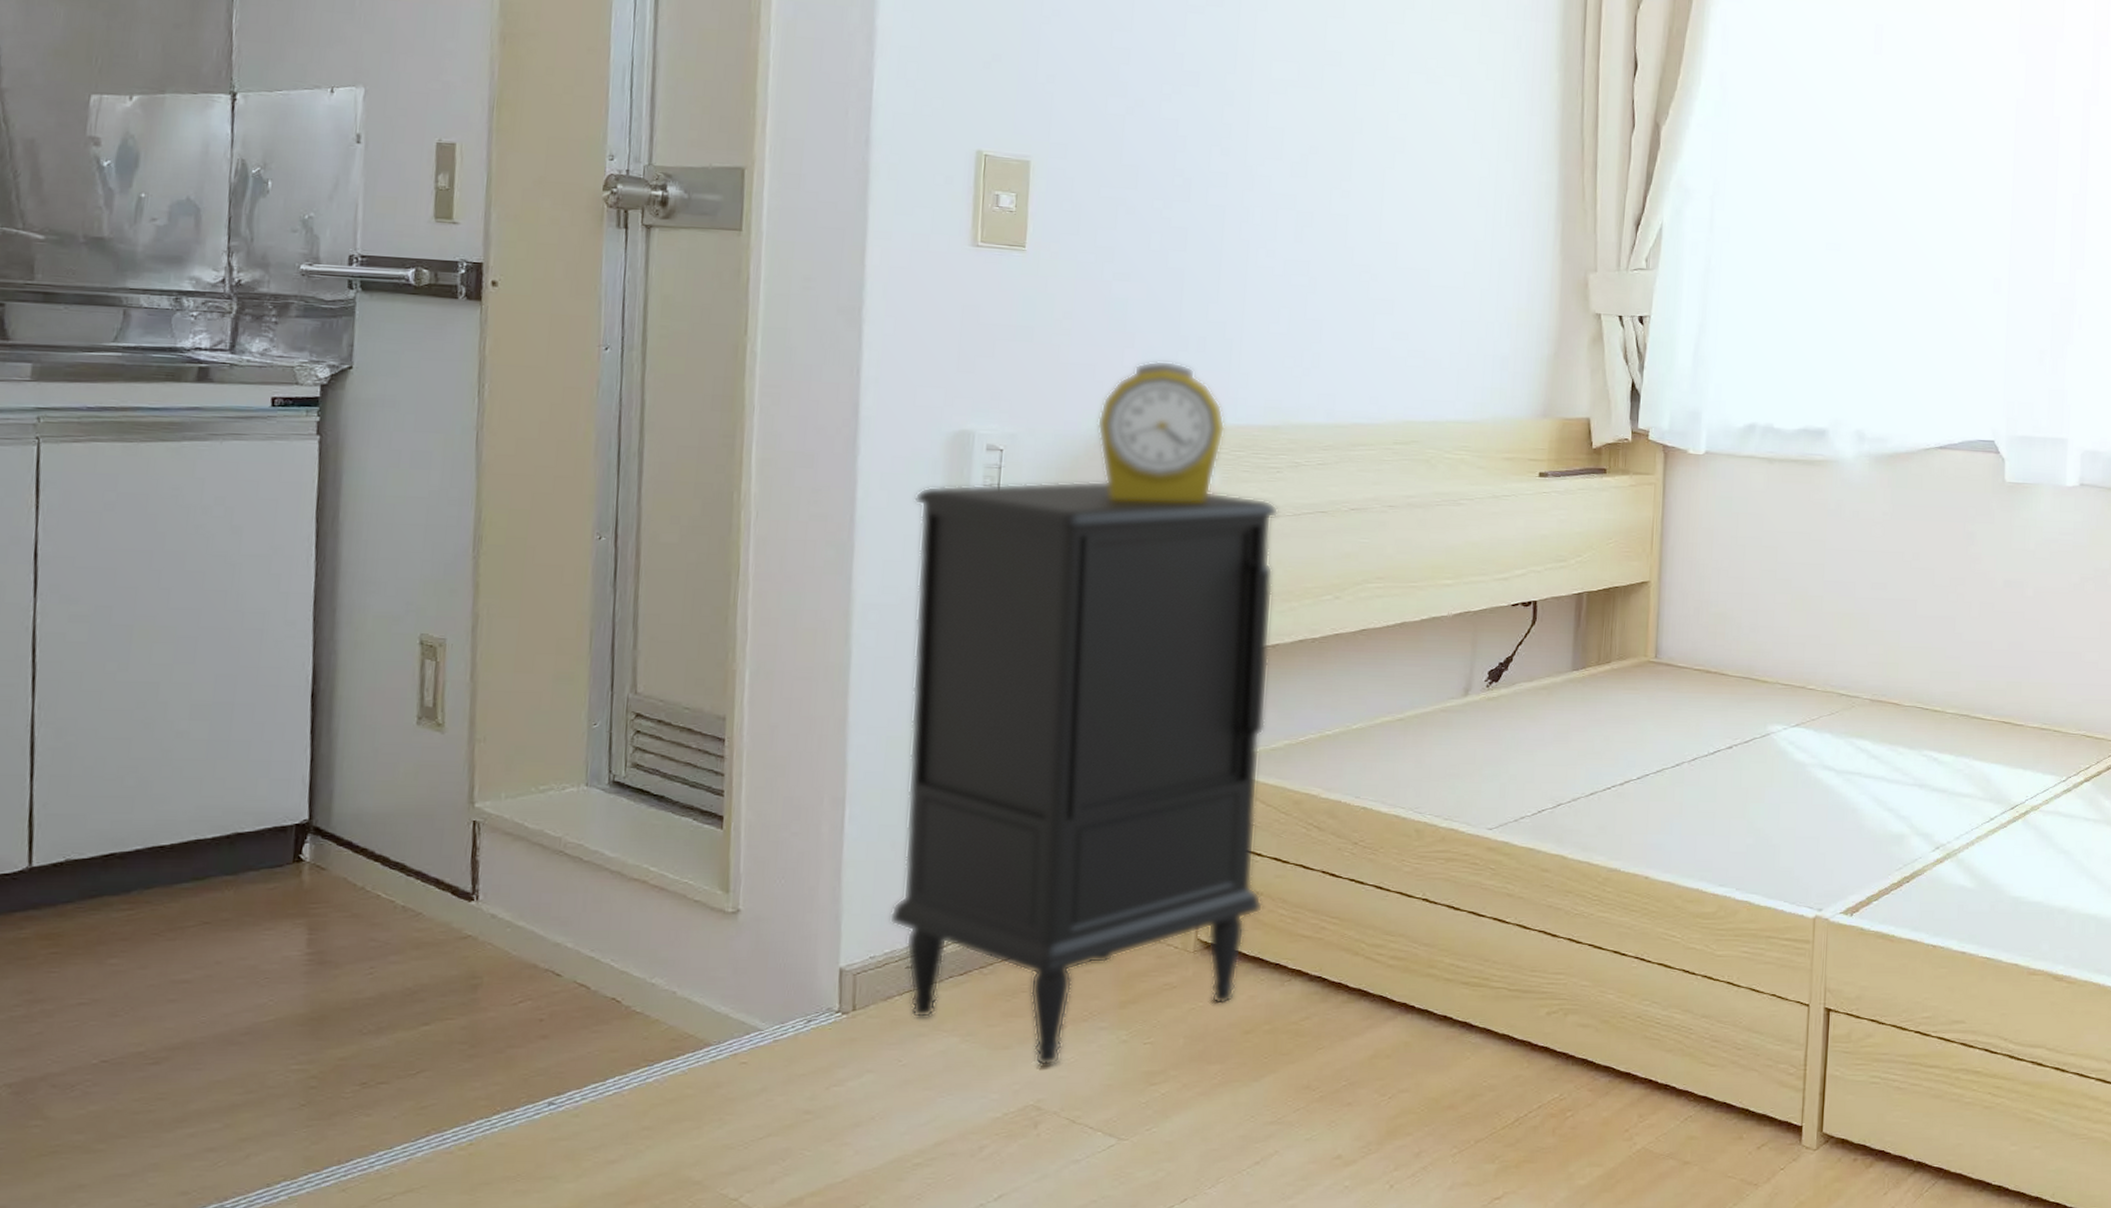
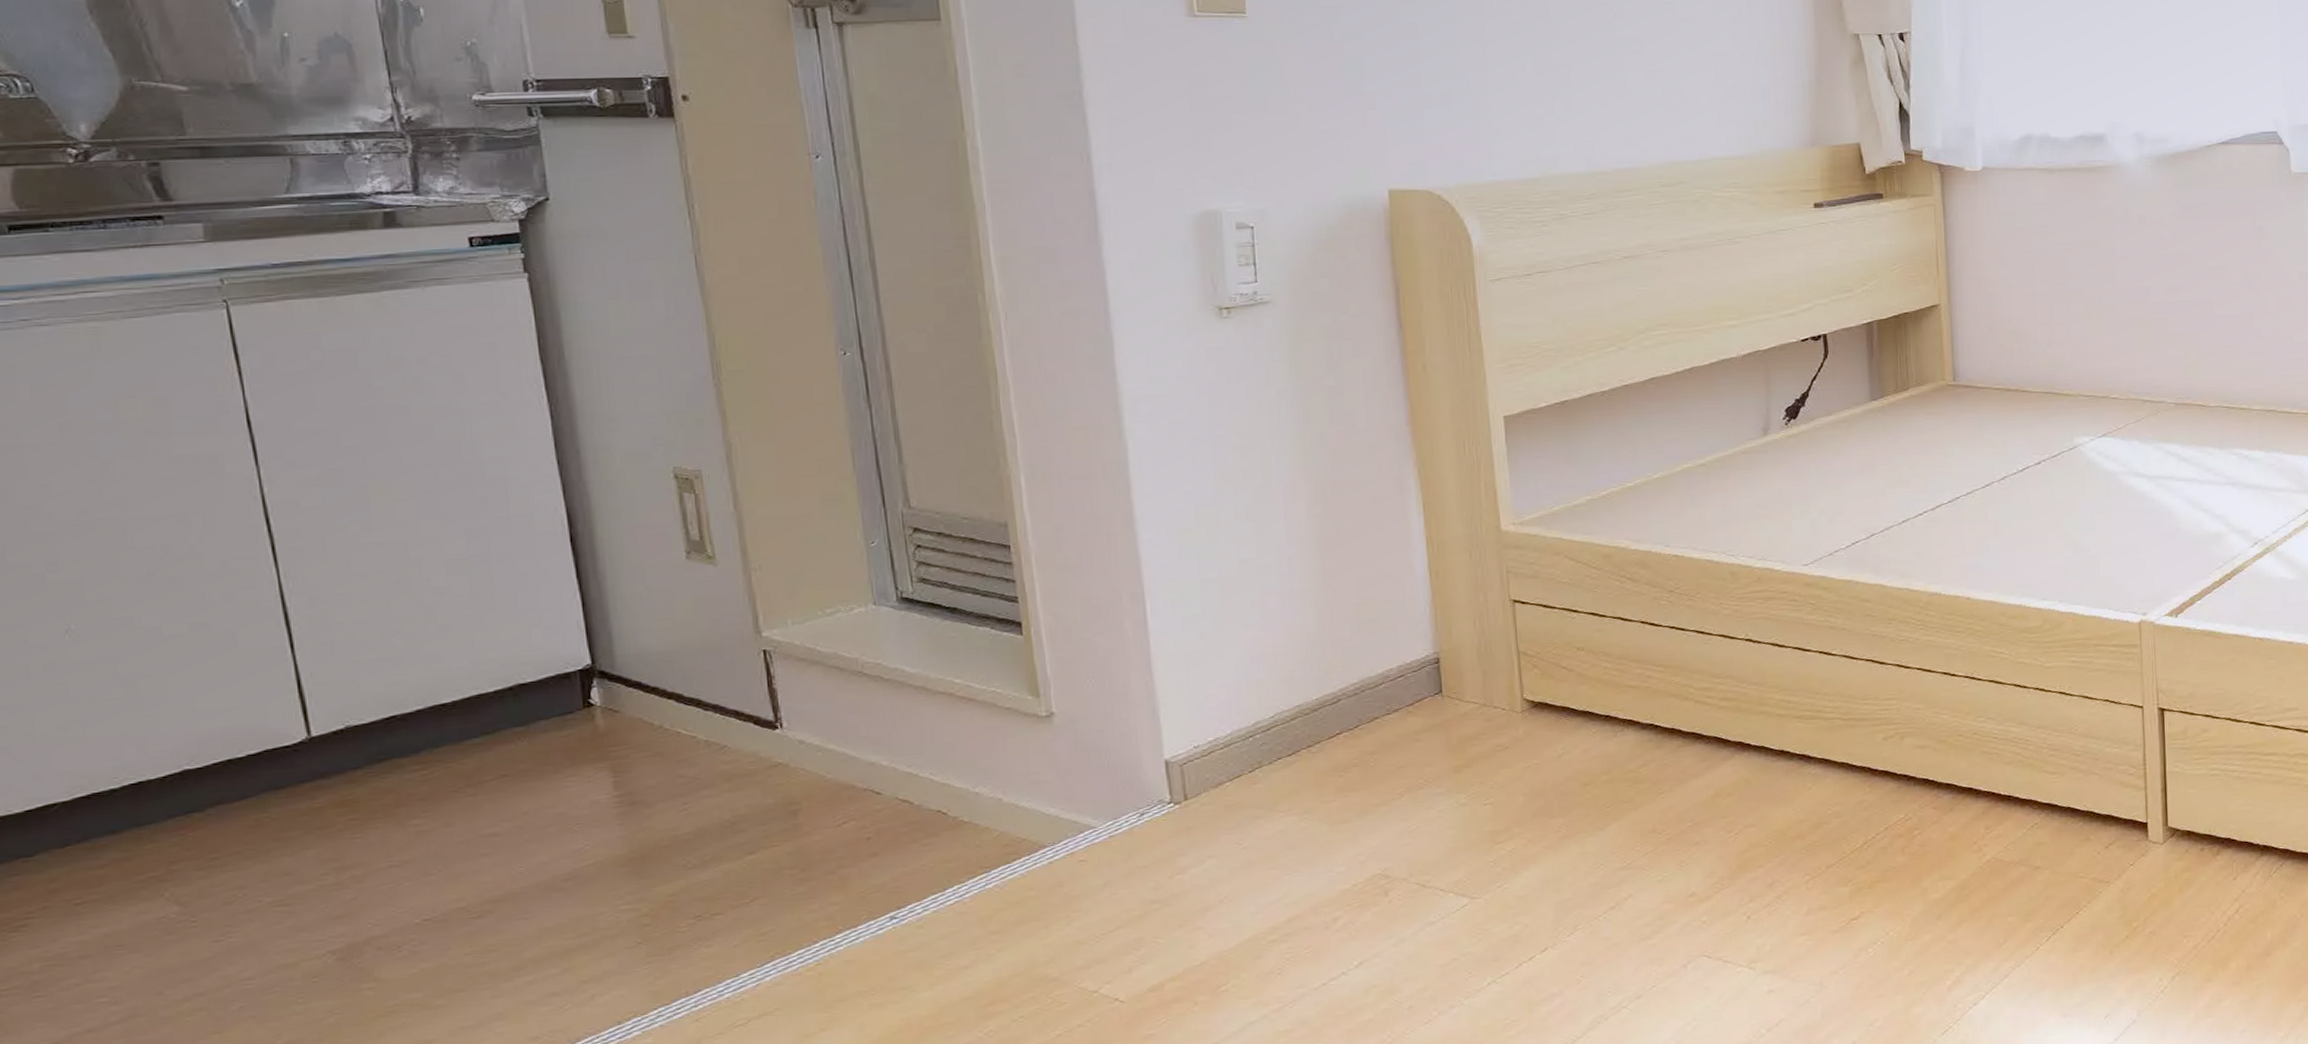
nightstand: present [889,481,1279,1067] -> none [1168,250,1586,837]
alarm clock: present [1096,360,1226,502] -> none [1347,120,1483,268]

